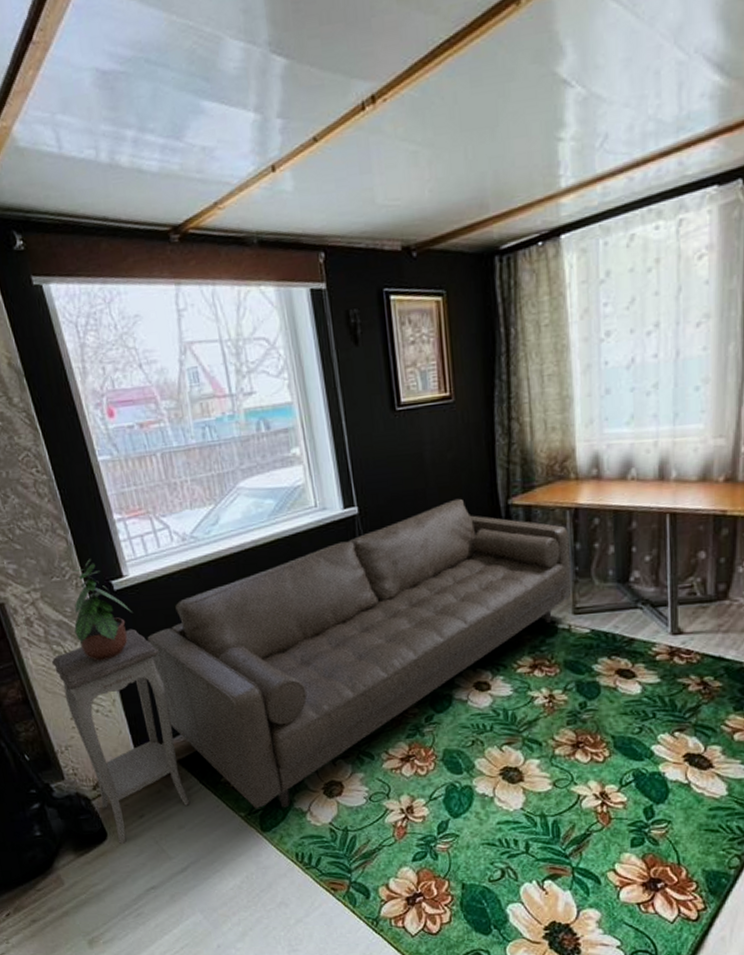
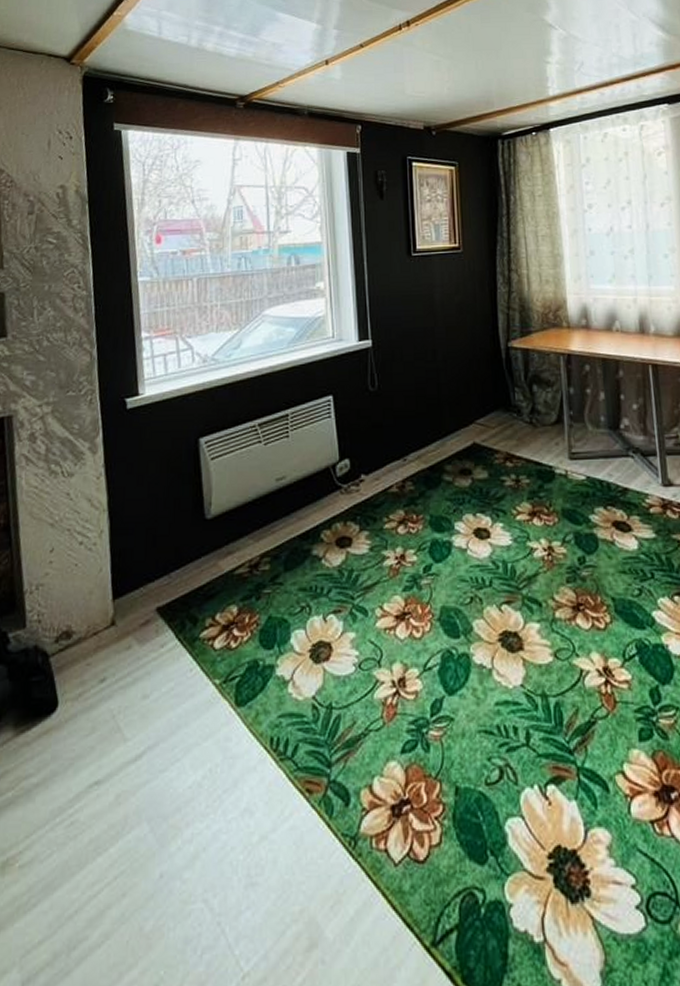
accent table: present [52,628,191,844] -> none [46,450,162,717]
potted plant: present [73,559,132,661] -> none [77,375,141,485]
sofa: present [147,498,572,808] -> none [150,338,568,675]

